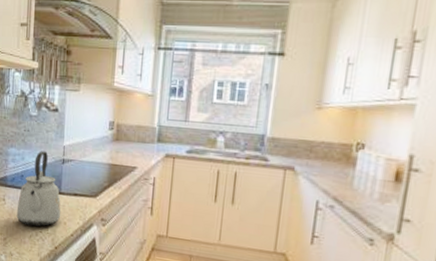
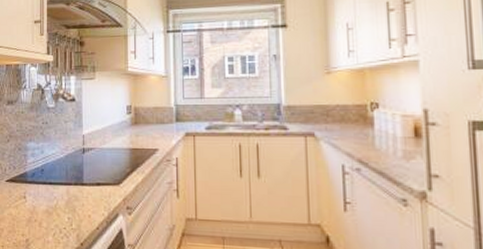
kettle: present [16,151,61,227] -> none [38,142,85,223]

